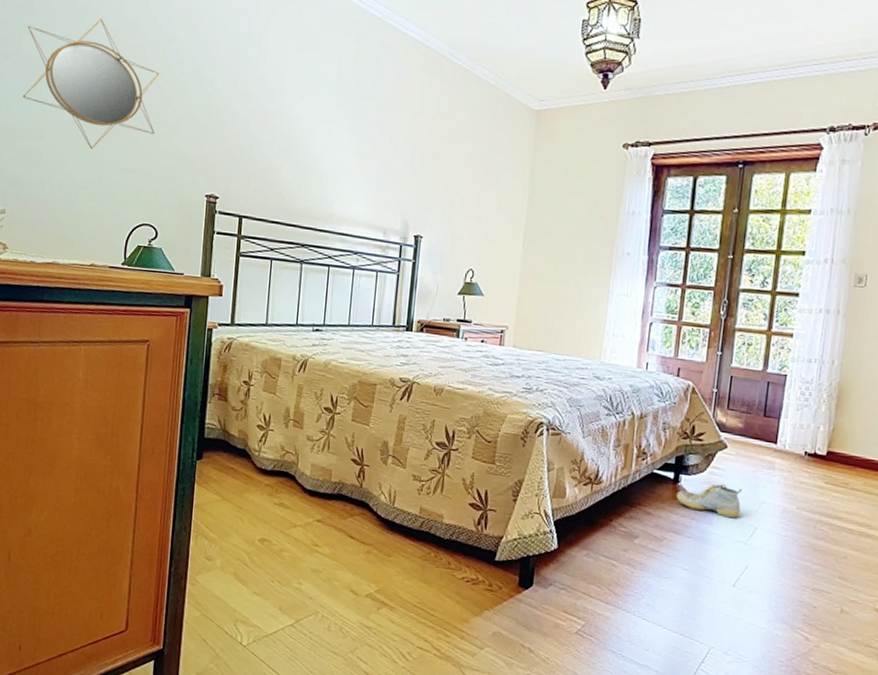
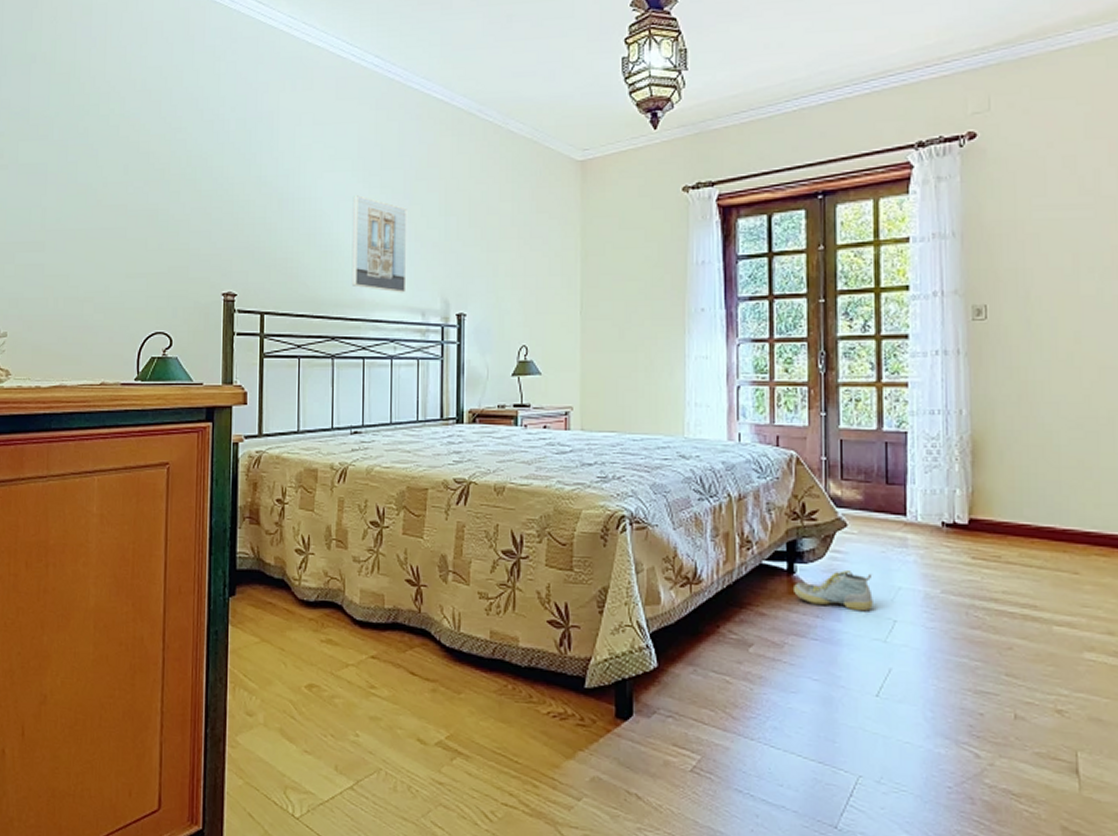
home mirror: present [23,19,159,149] -> none [21,117,165,256]
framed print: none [323,119,378,212] -> present [351,195,407,293]

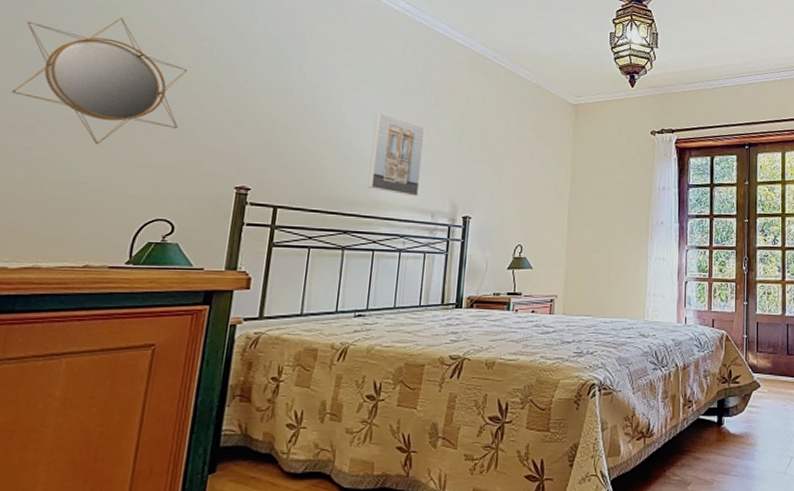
home mirror: none [21,117,165,256] -> present [12,18,187,144]
shoe: present [794,570,873,612] -> none [722,421,777,452]

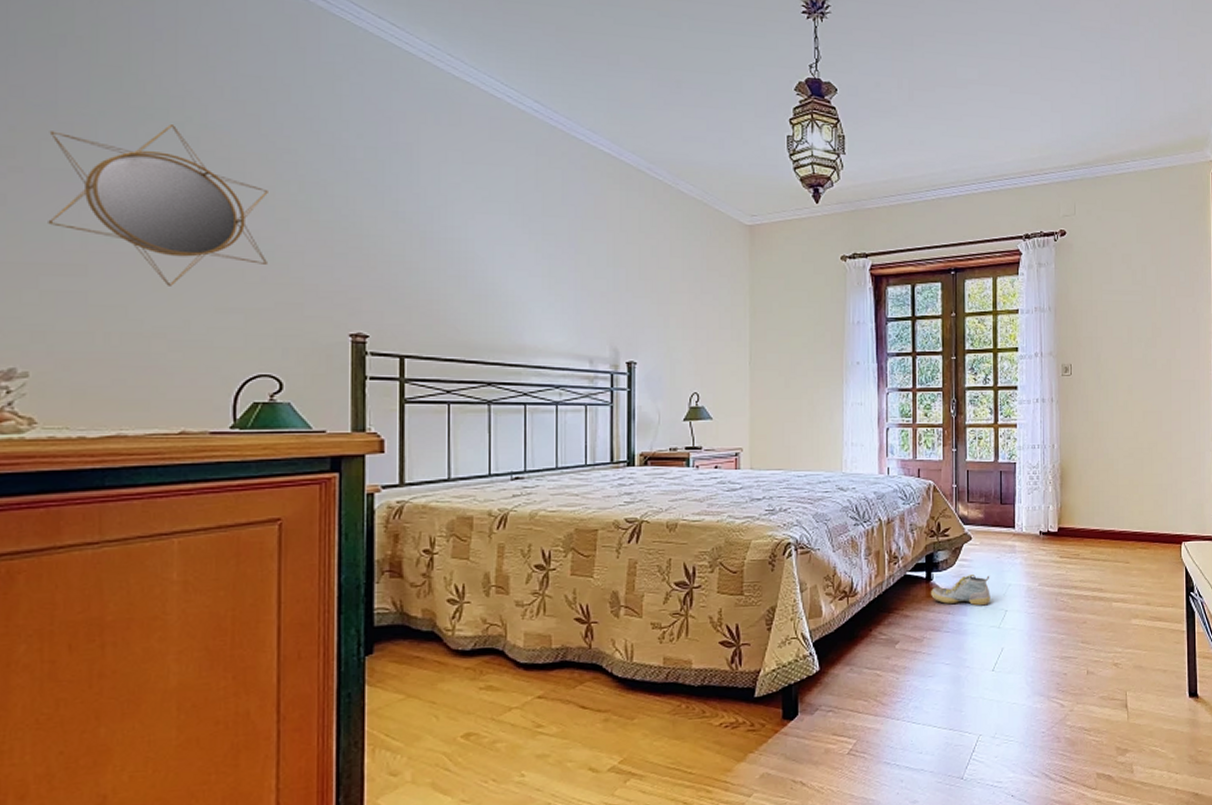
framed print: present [367,113,426,197] -> none [510,240,573,340]
shoe: none [722,421,777,452] -> present [931,575,990,606]

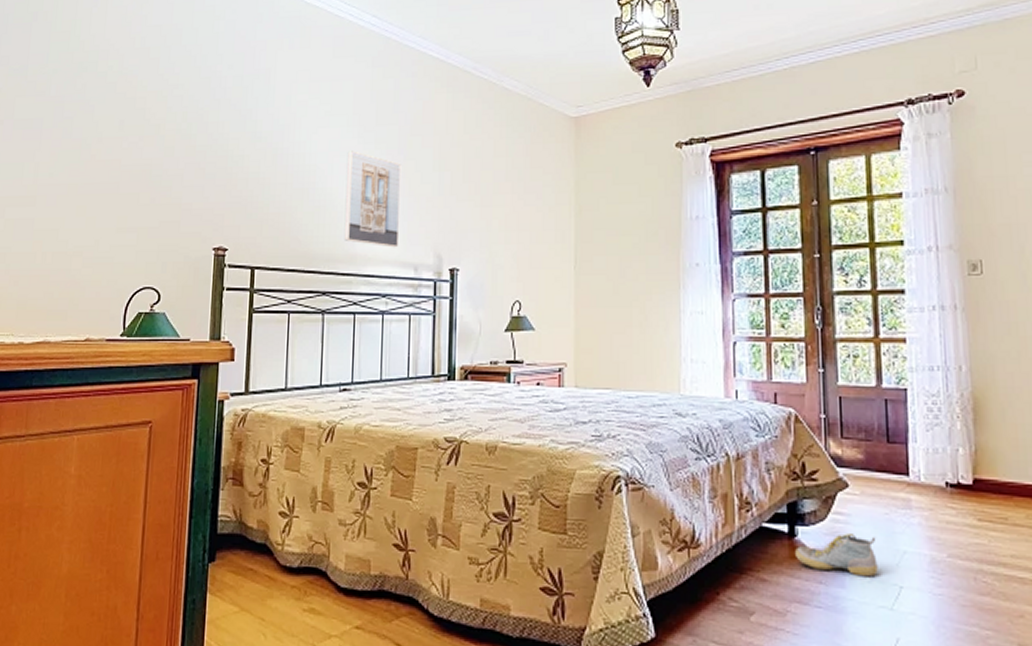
home mirror: present [48,125,268,286] -> none [14,74,161,211]
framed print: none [510,240,573,340] -> present [344,151,402,248]

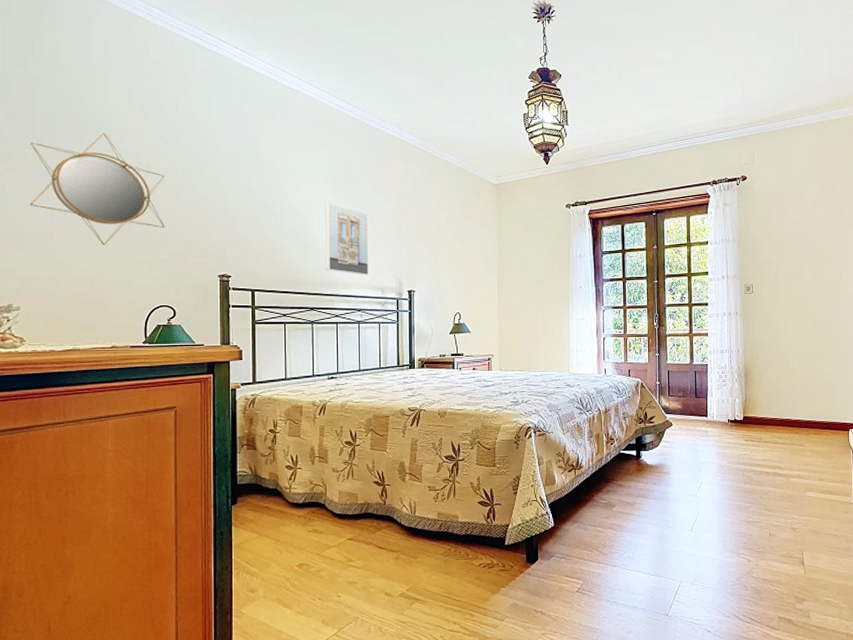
home mirror: none [14,74,161,211] -> present [30,133,165,245]
shoe: present [795,533,878,577] -> none [640,454,688,479]

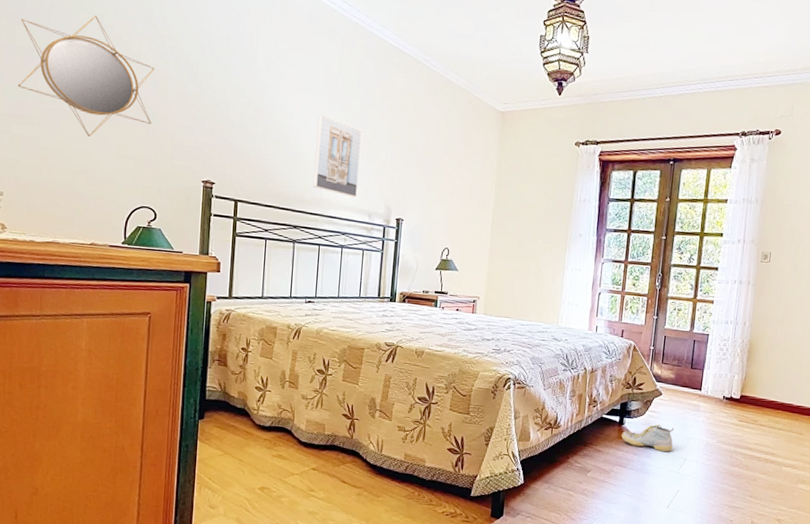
shoe: none [640,454,688,479] -> present [622,424,675,453]

